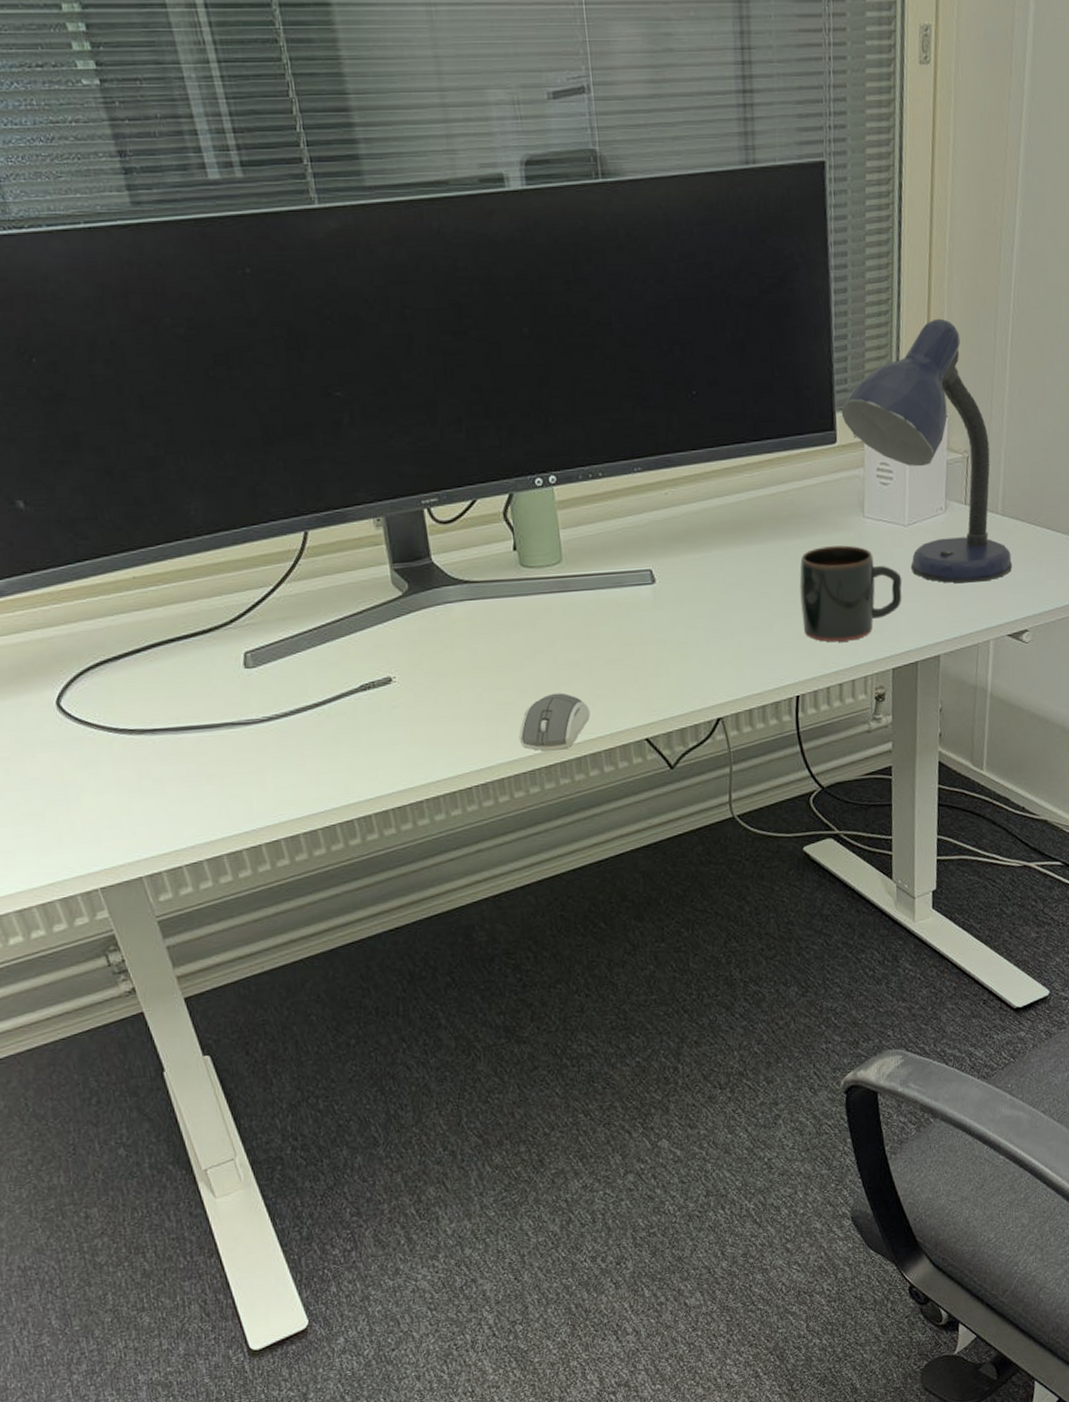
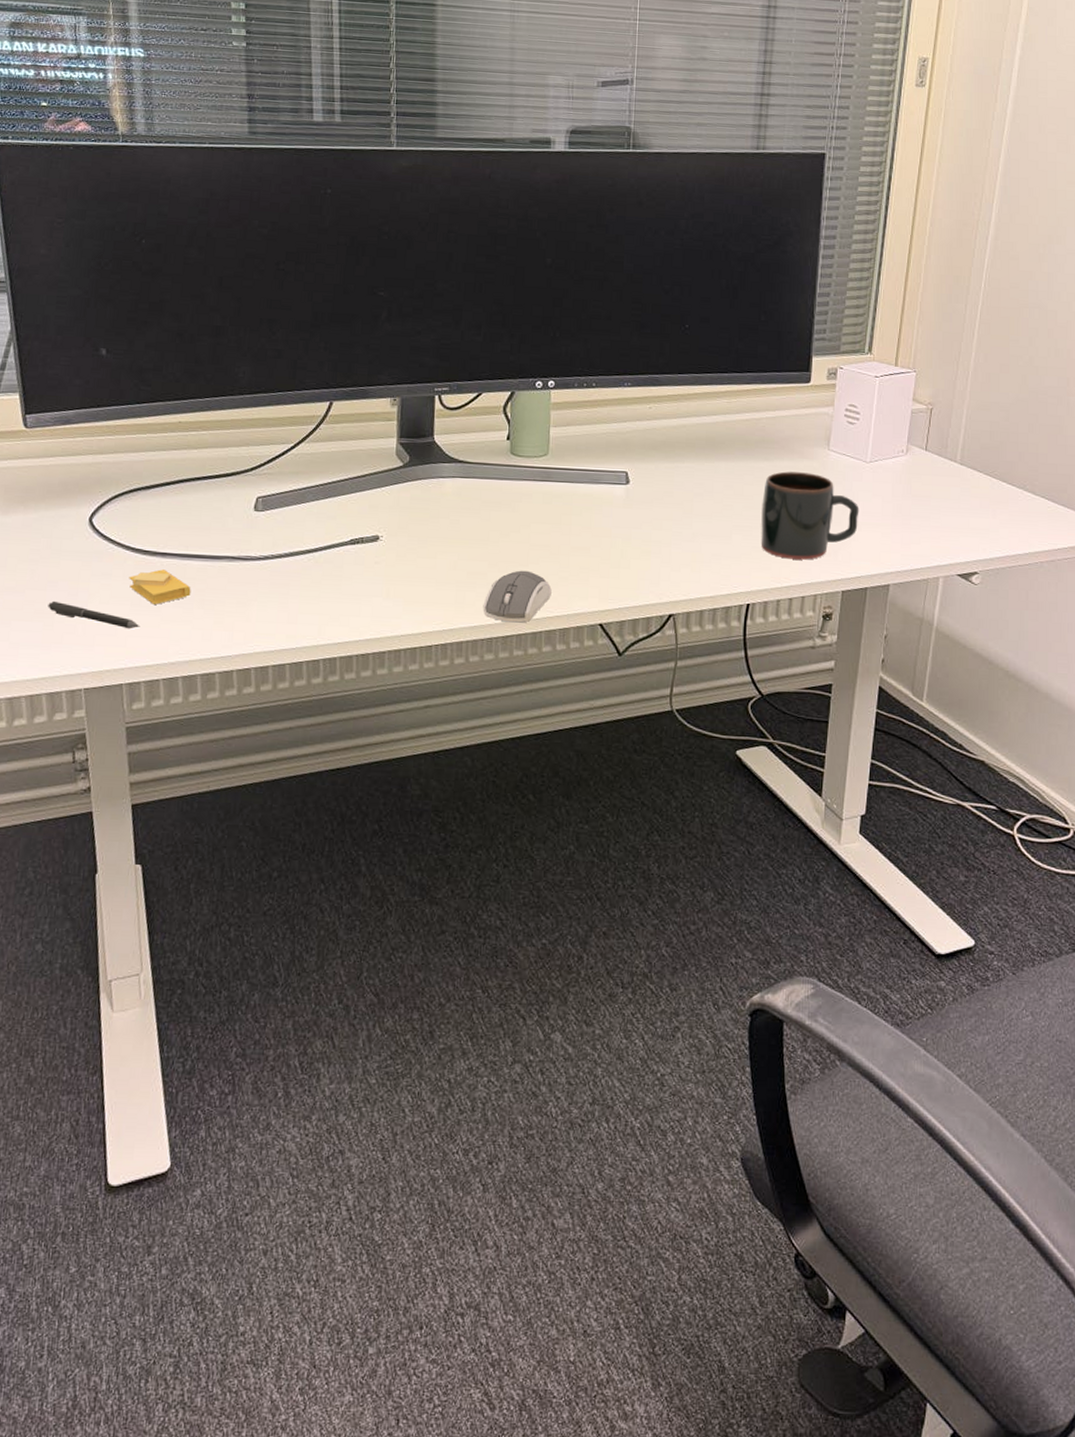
pen: none [34,799,146,818] -> present [48,600,140,629]
sticky notes: none [120,747,195,787] -> present [129,569,191,604]
desk lamp: present [841,318,1012,584] -> none [817,288,966,522]

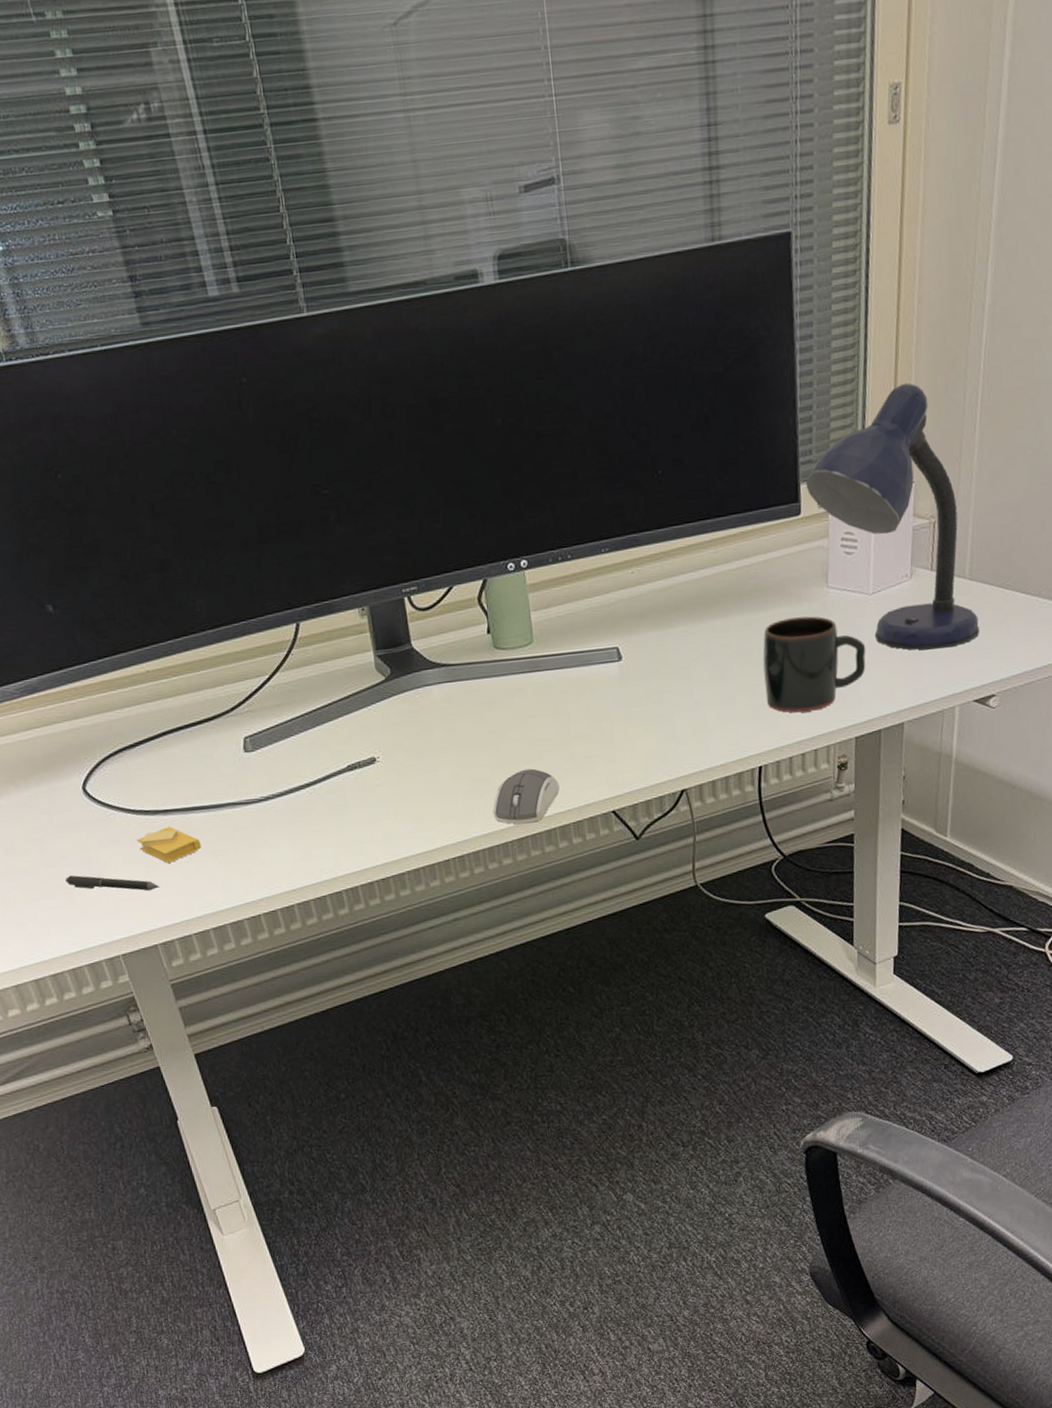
desk lamp: none [817,288,966,522] -> present [805,383,979,650]

